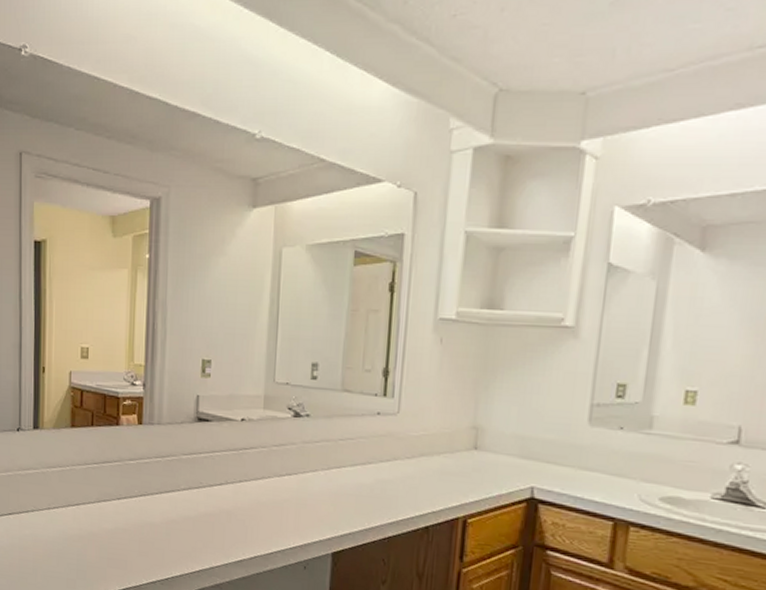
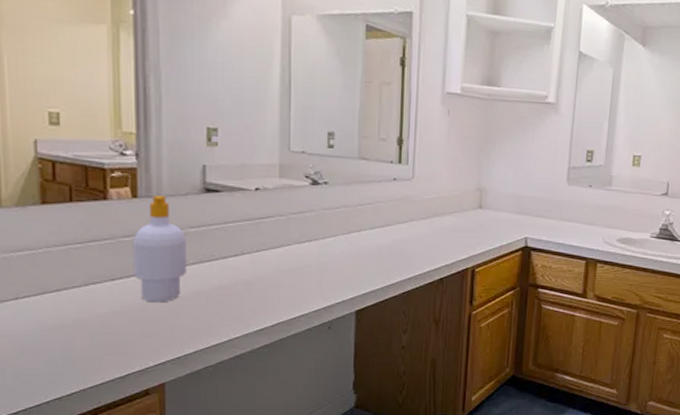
soap bottle: none [135,423,179,524] -> present [132,196,186,303]

